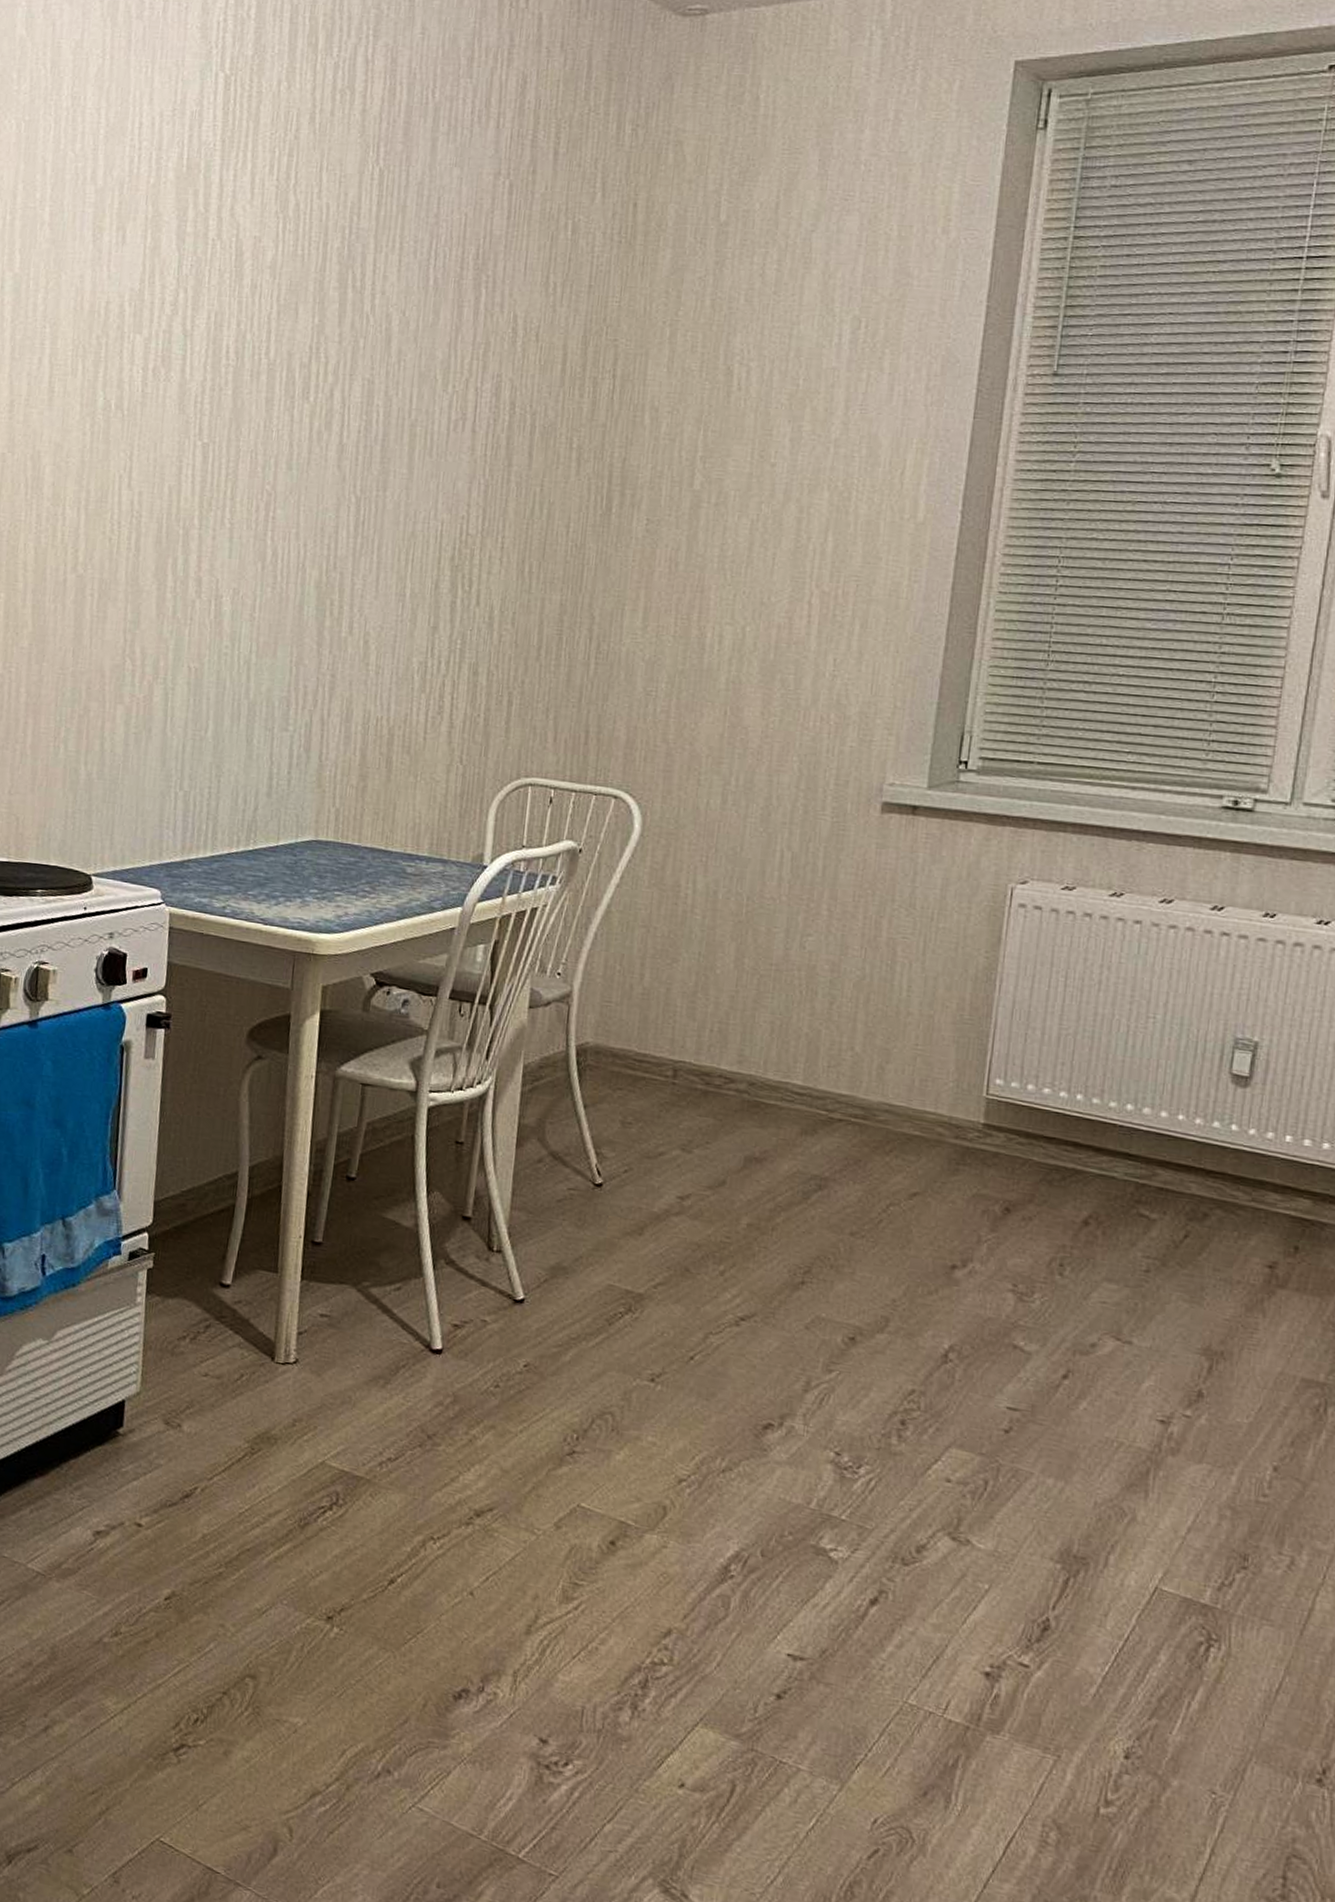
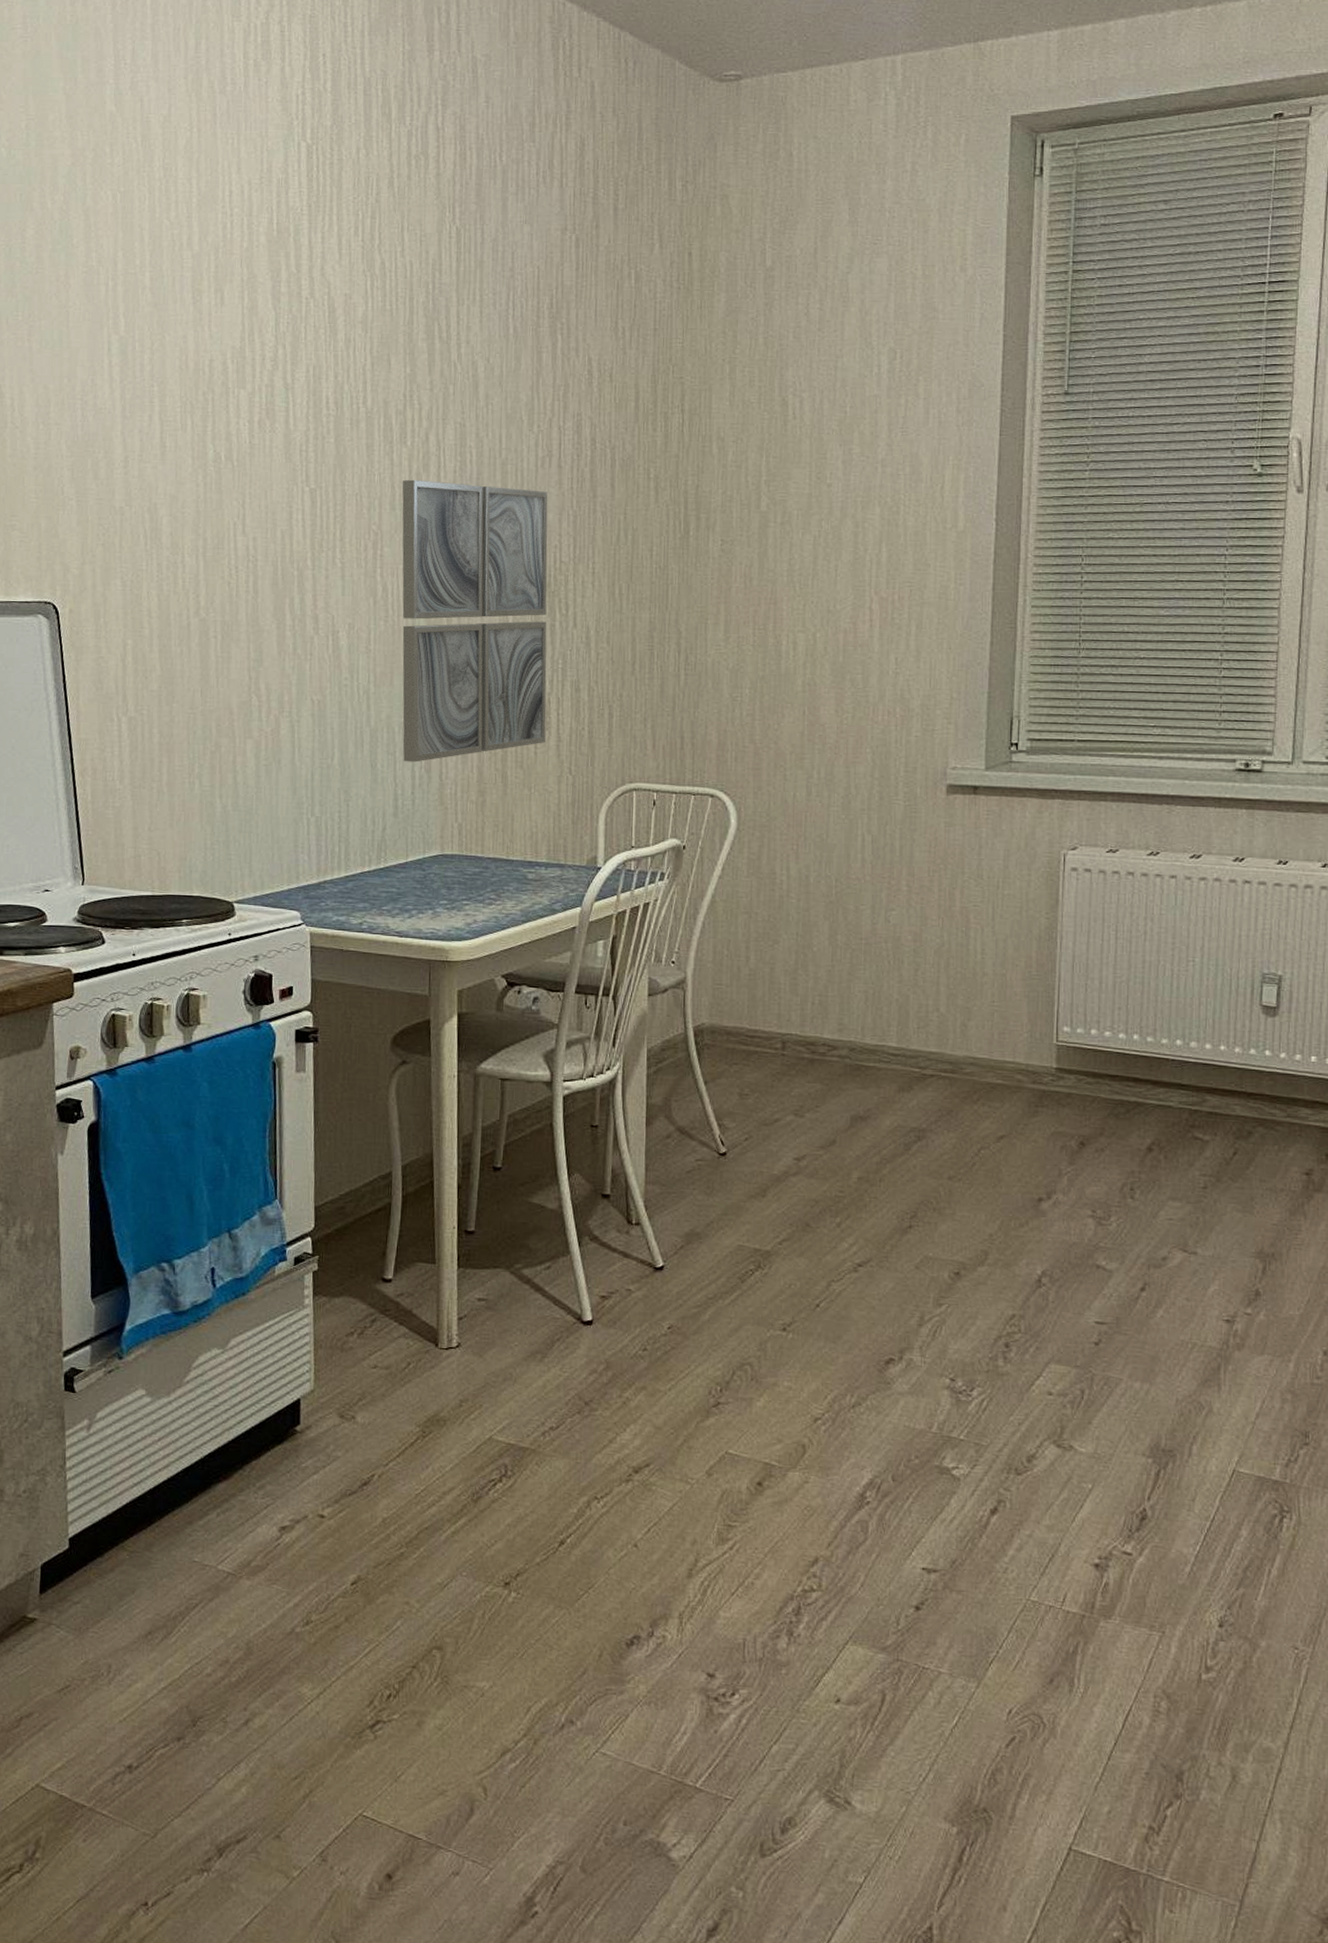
wall art: none [281,438,458,741] -> present [402,479,548,762]

